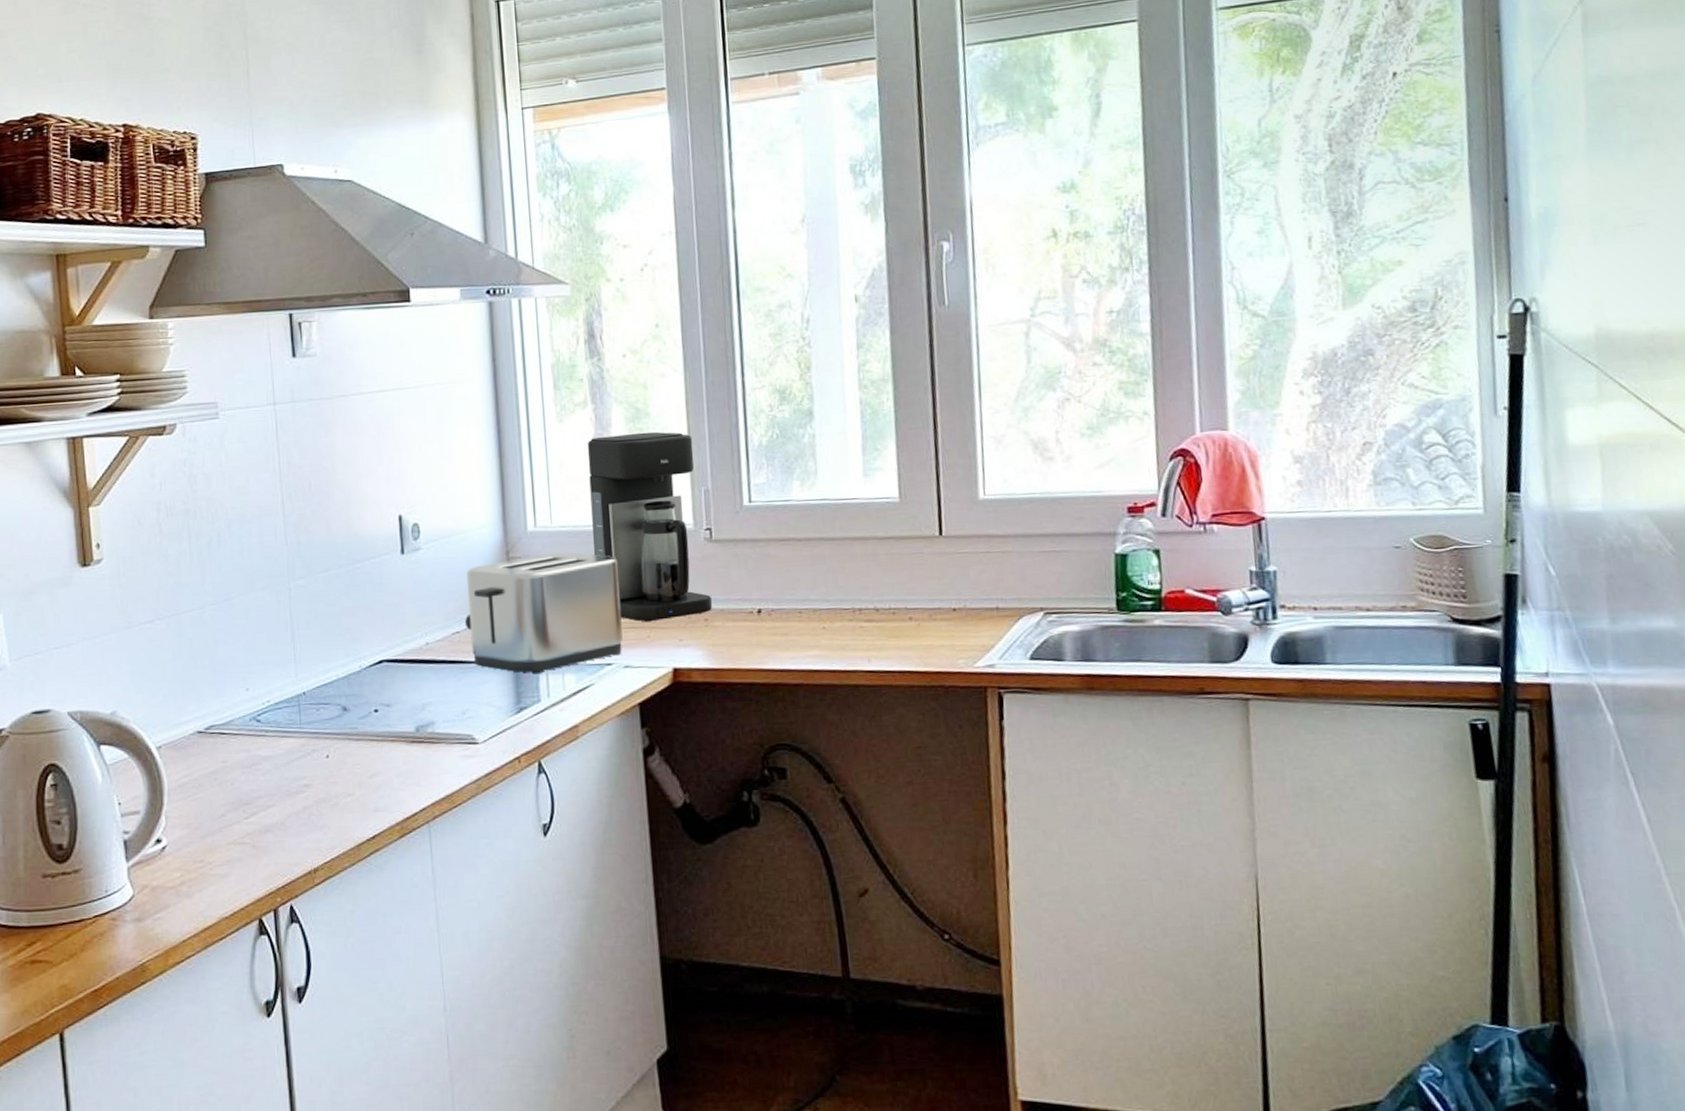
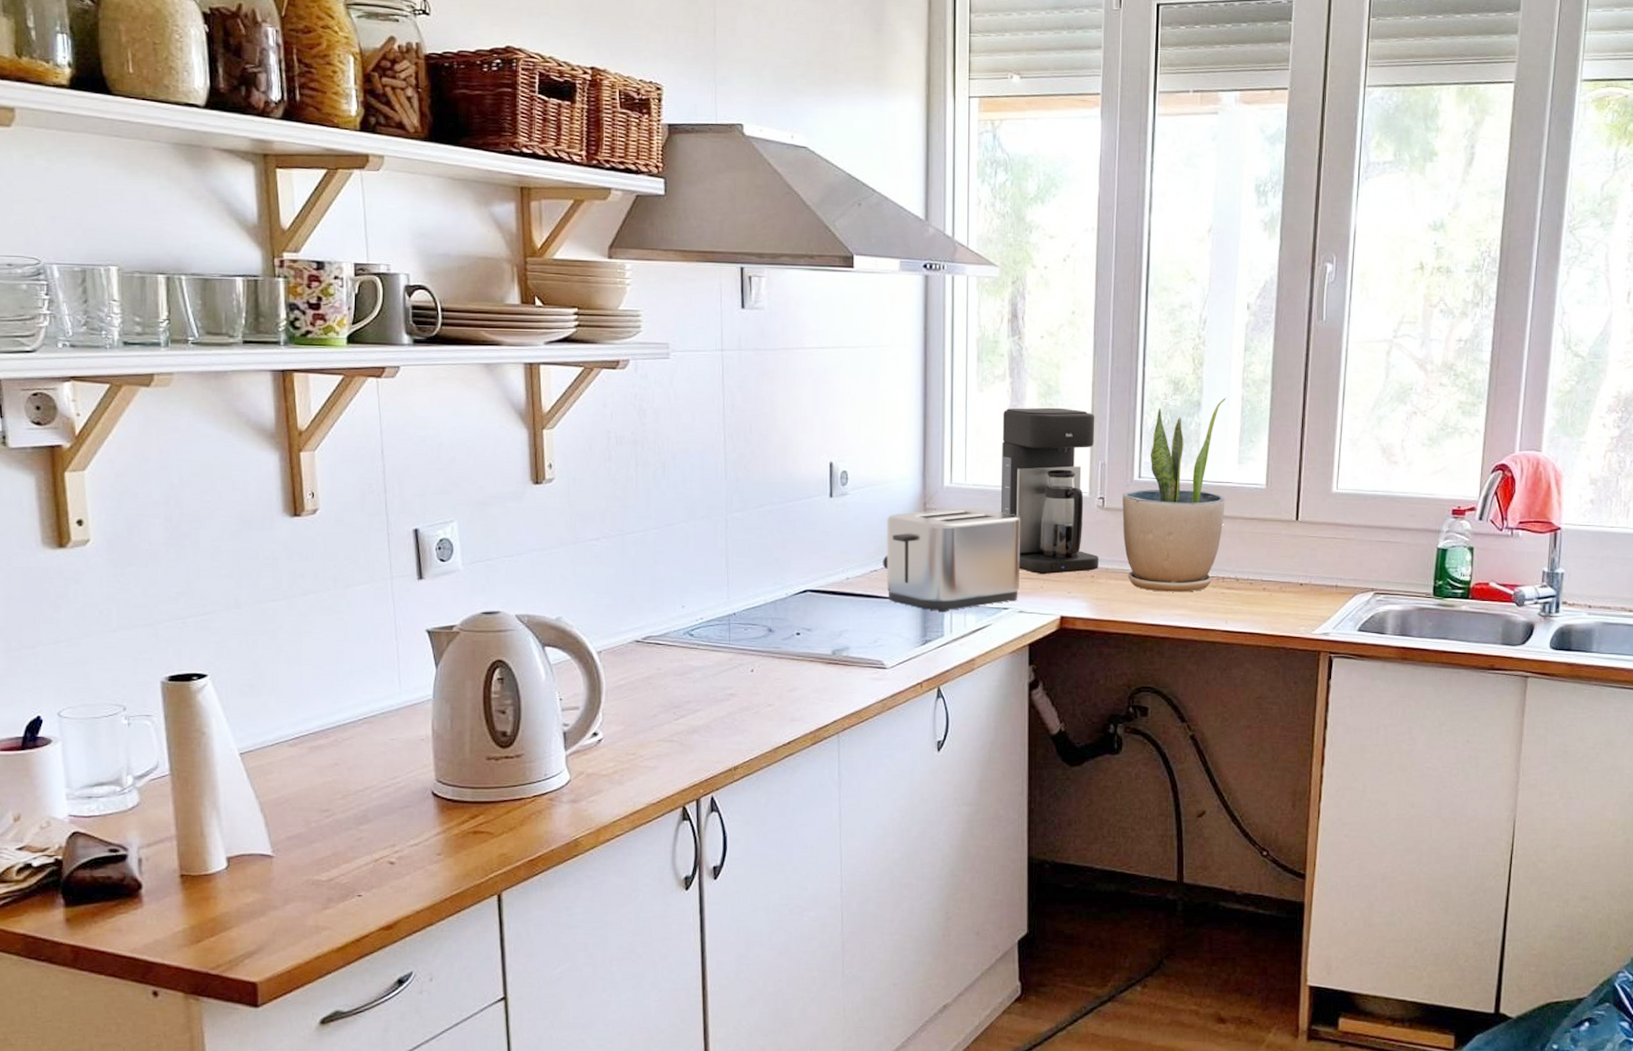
potted plant: none [732,403,854,632] -> present [1122,398,1227,592]

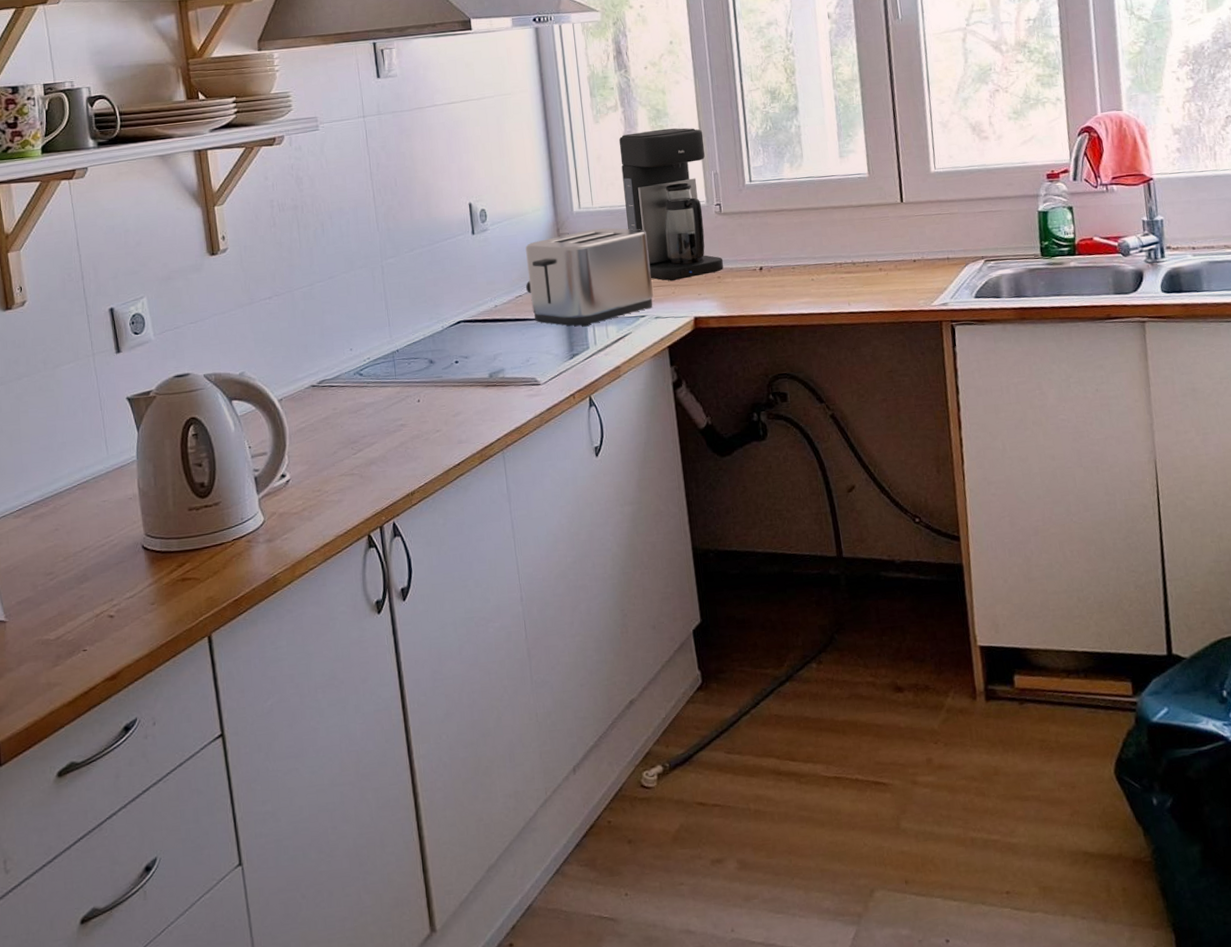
potted plant: present [1122,398,1227,592] -> none [737,100,834,284]

